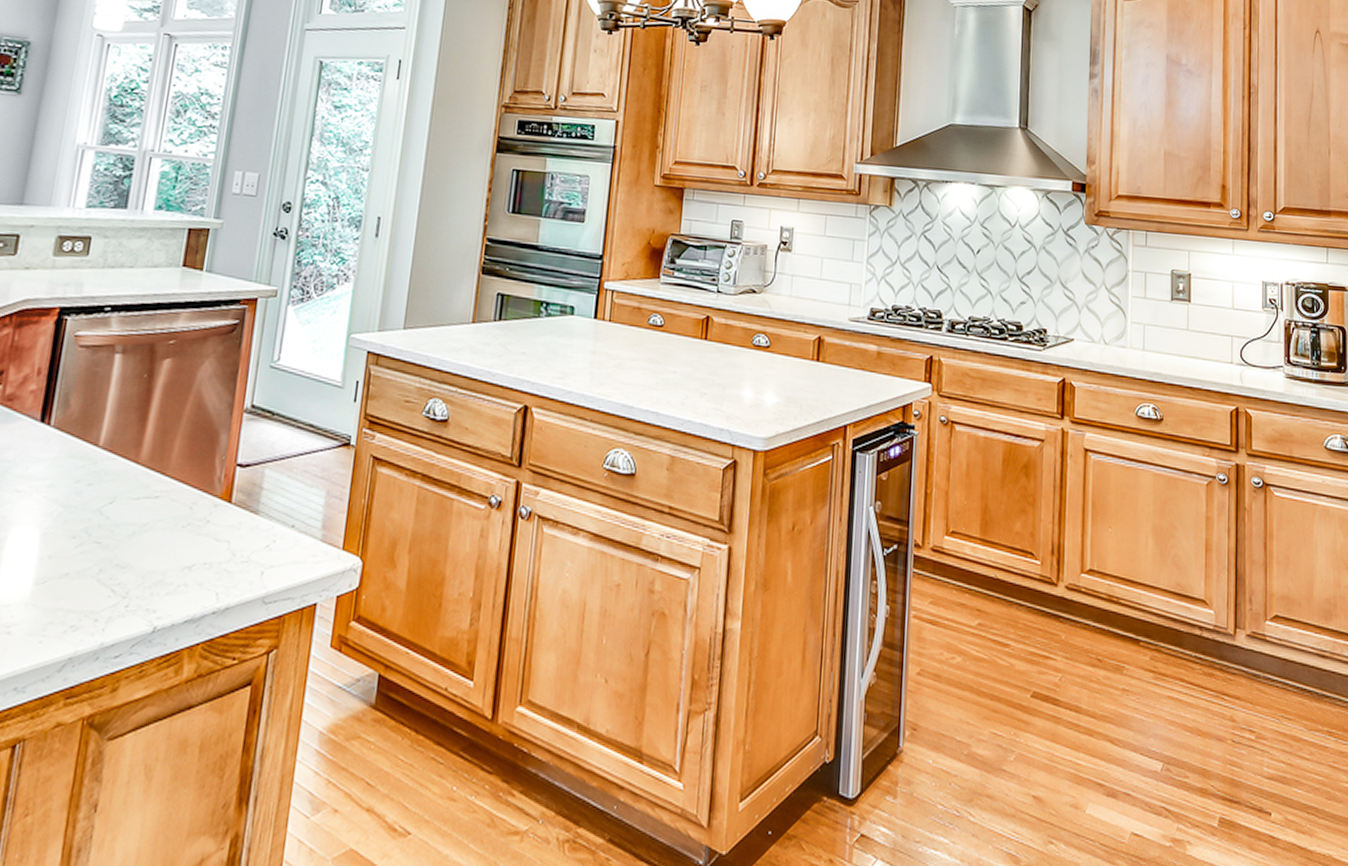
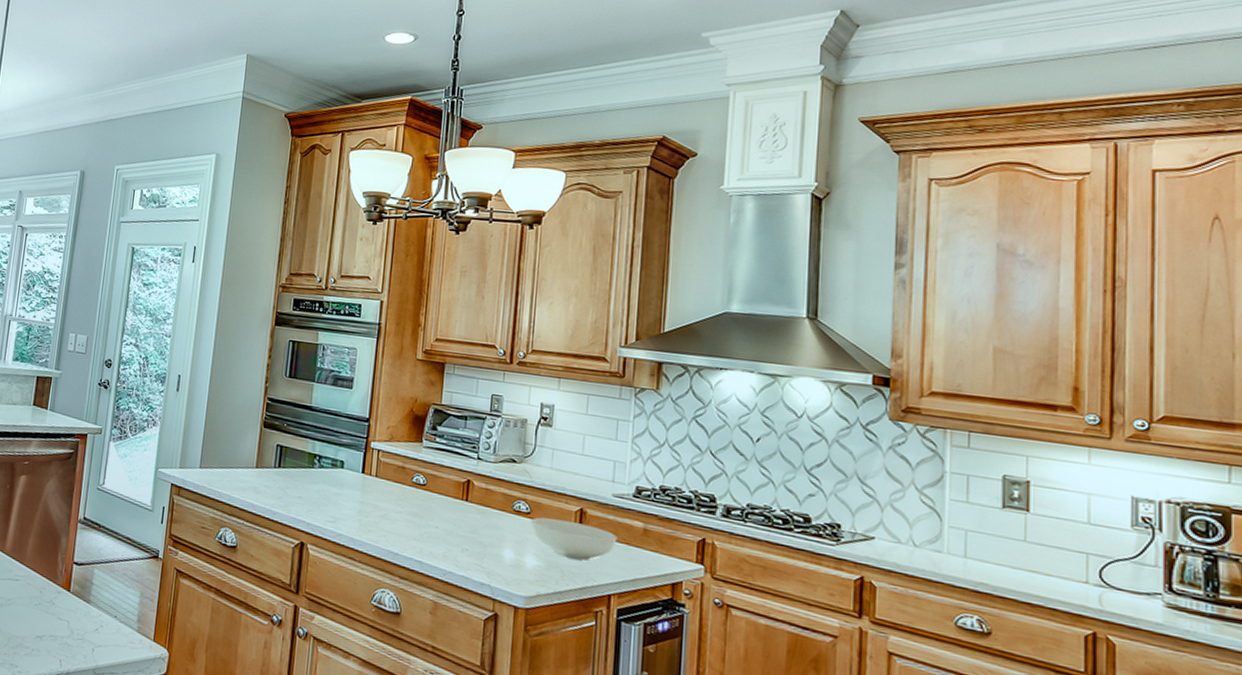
bowl: none [771,350,853,392] -> present [531,517,617,561]

